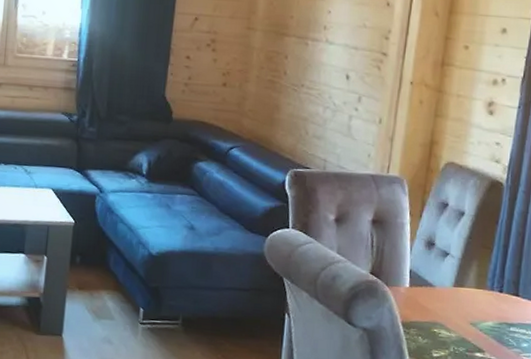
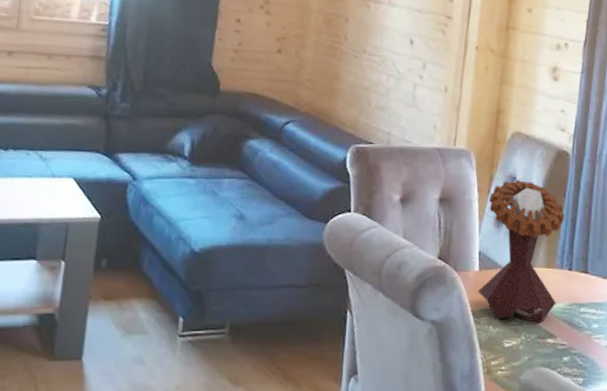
mushroom: none [408,206,497,338] -> present [478,180,565,323]

